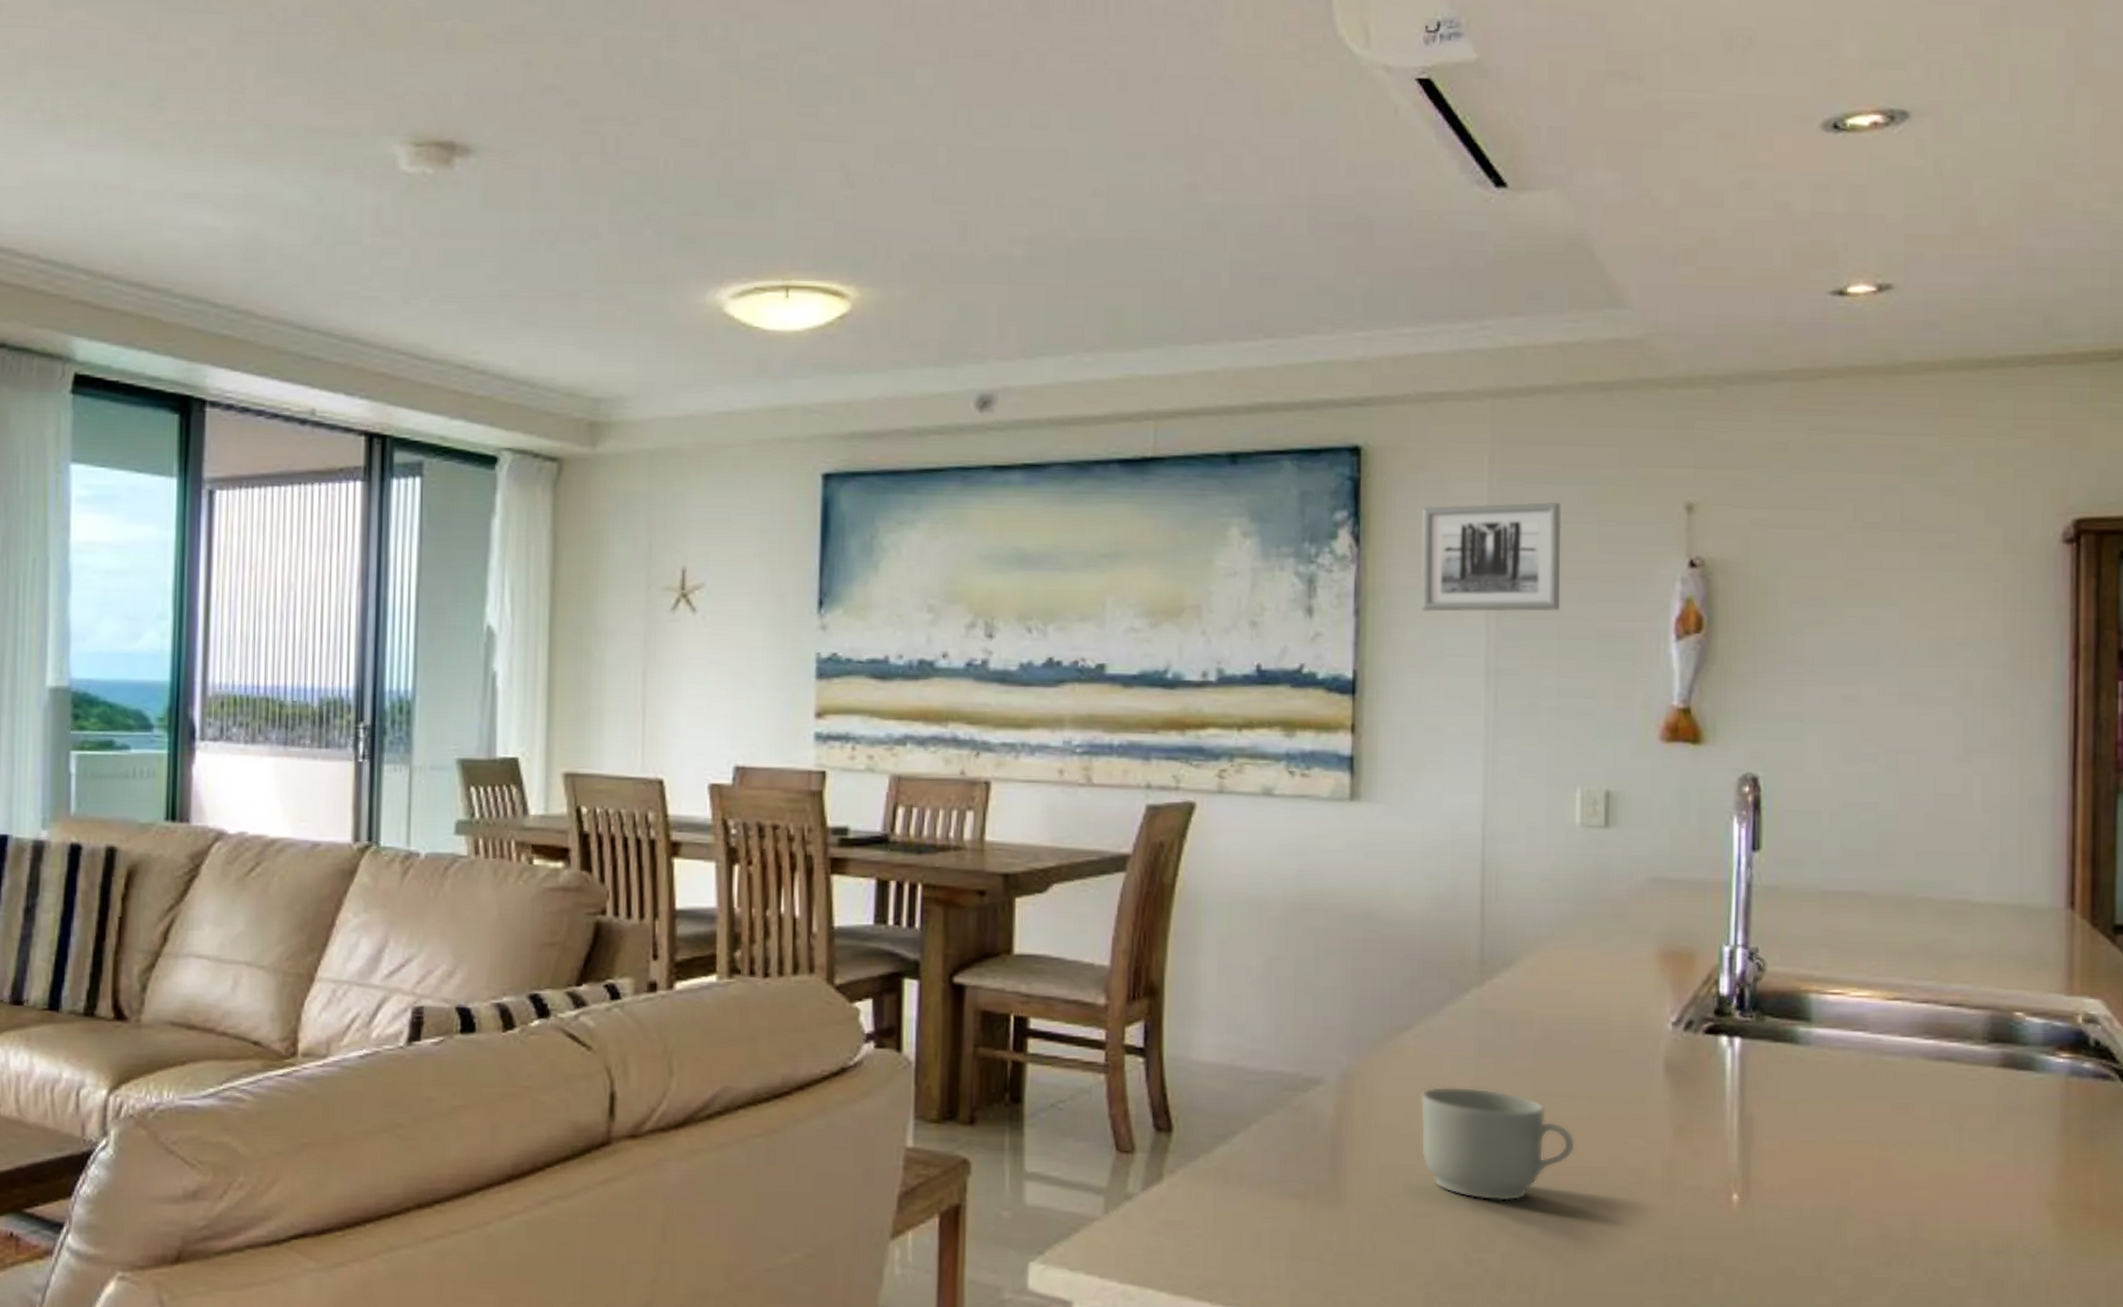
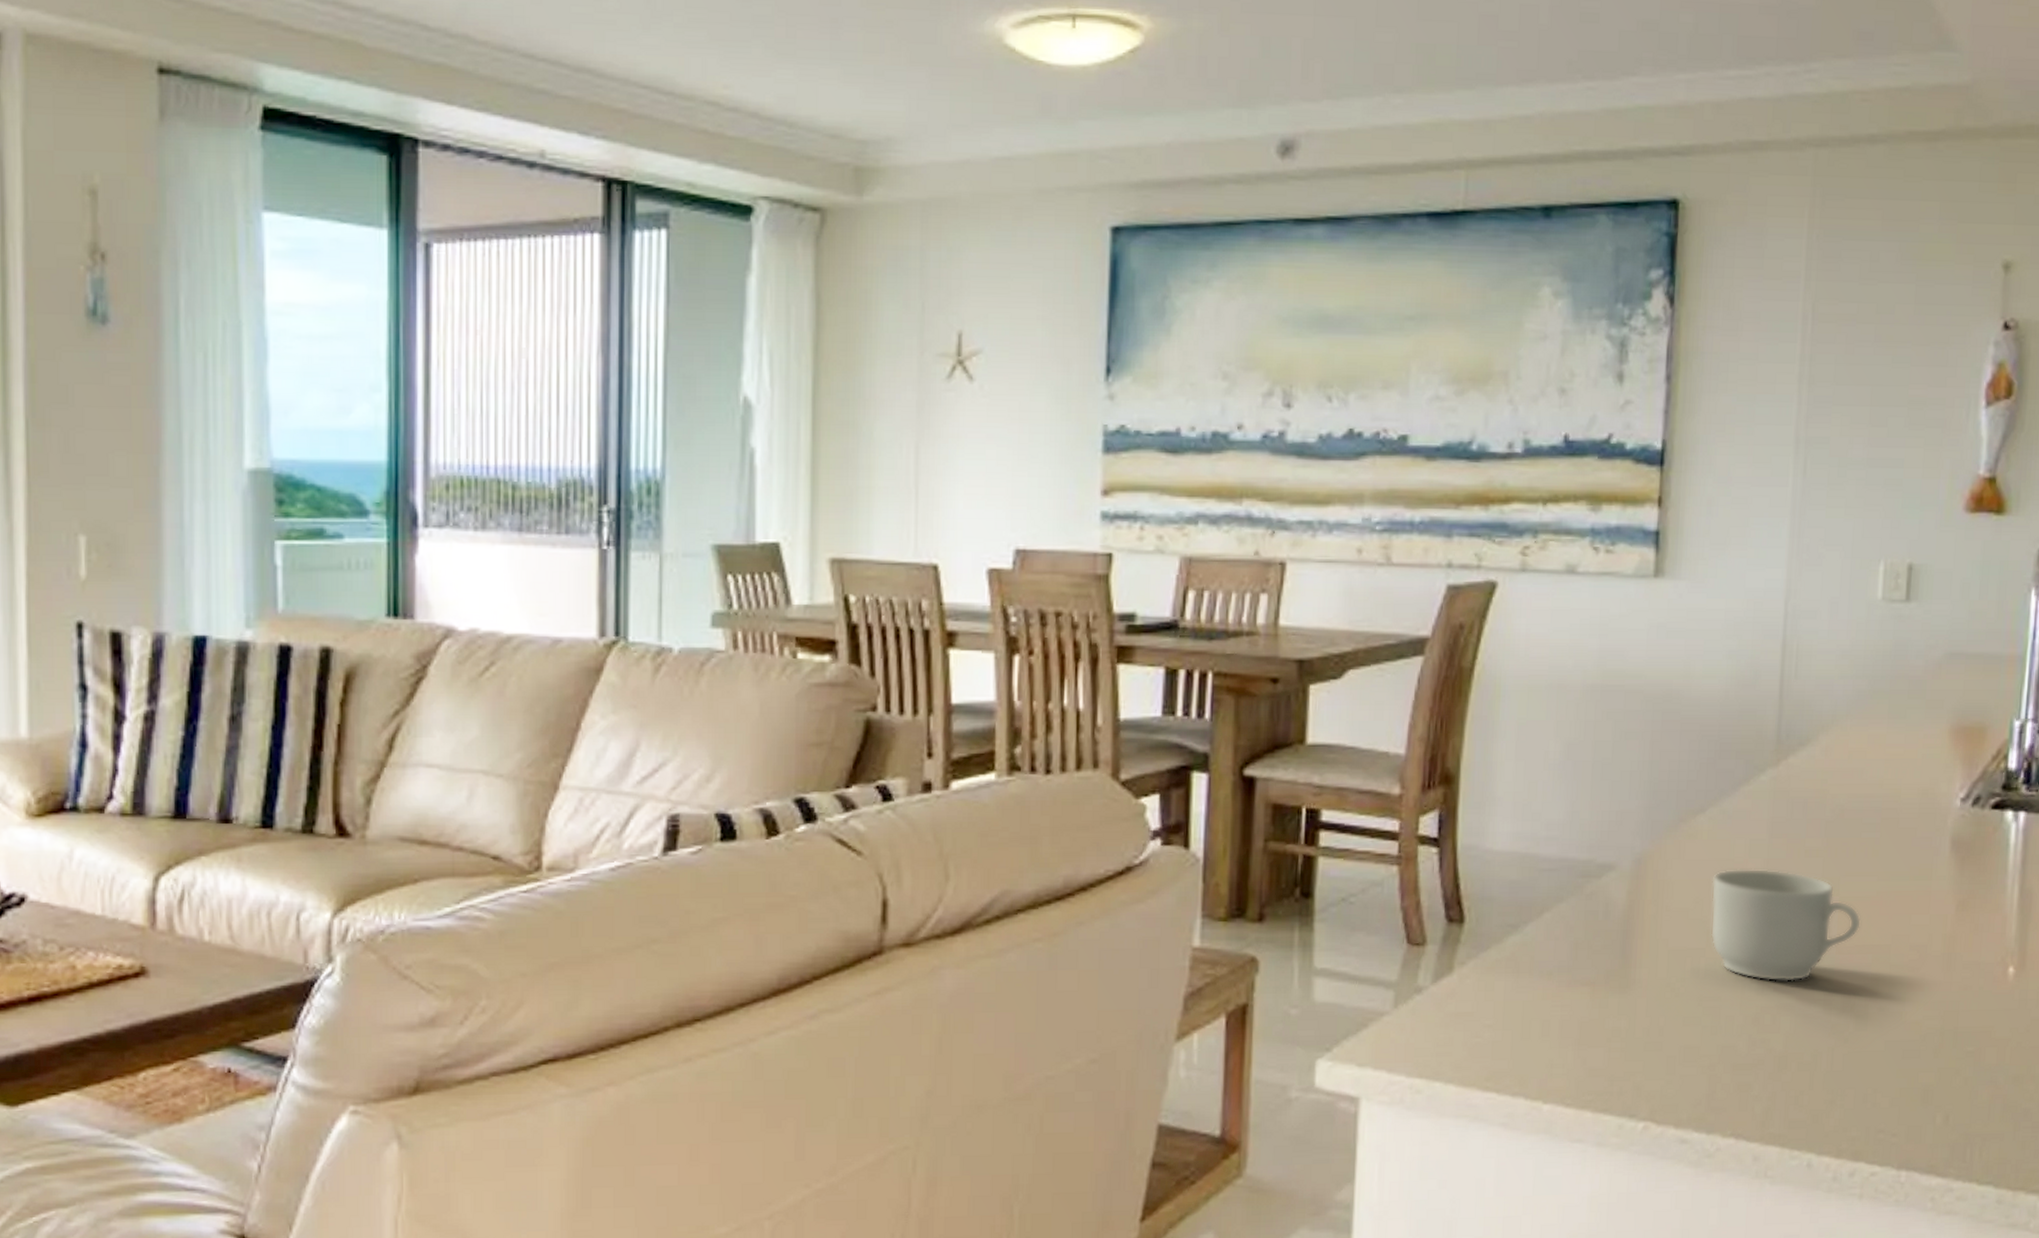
wall art: present [1420,501,1562,612] -> none [1733,260,1879,378]

